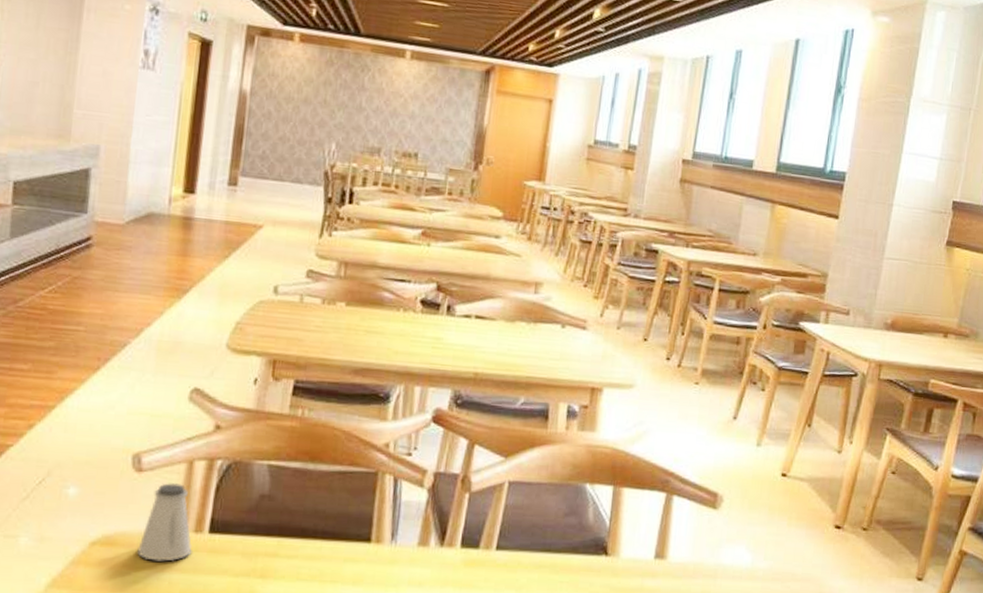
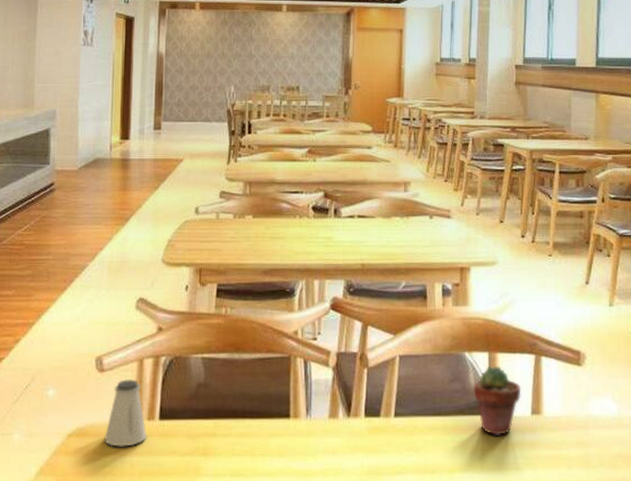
potted succulent: none [591,502,646,580] -> present [473,367,521,436]

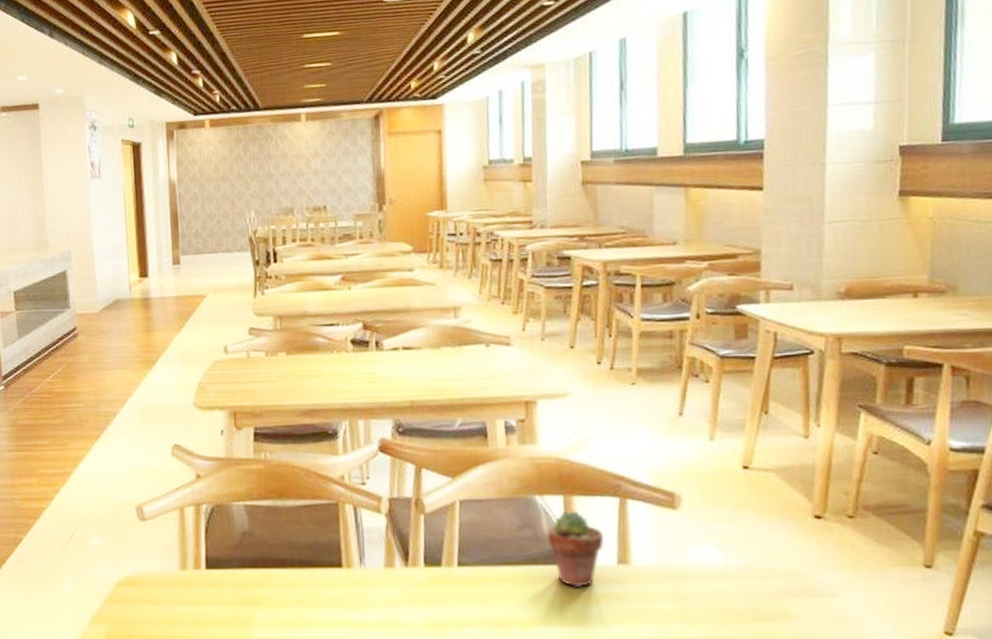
saltshaker: present [104,379,147,447] -> none [152,528,195,596]

